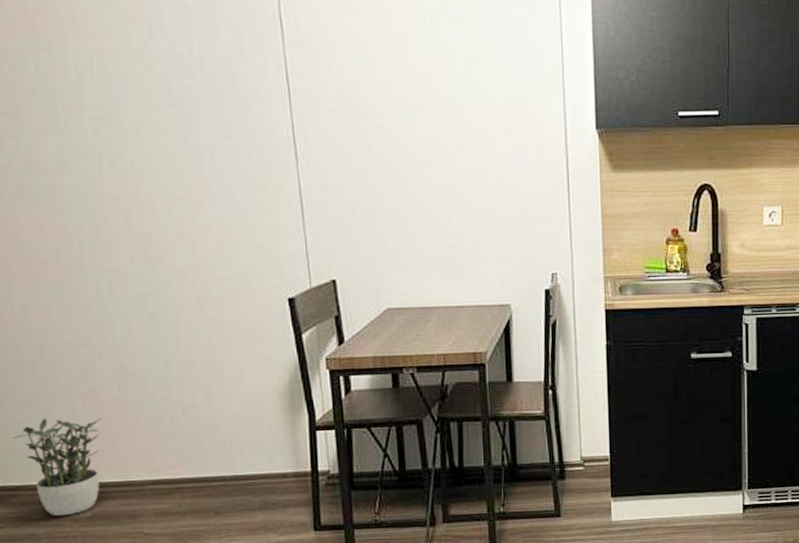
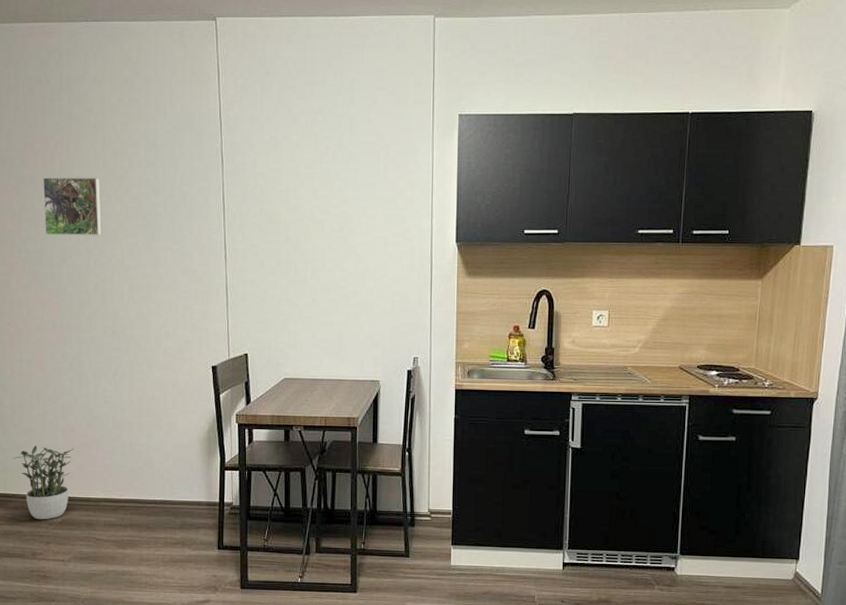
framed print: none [20,51,117,133] -> present [42,177,102,236]

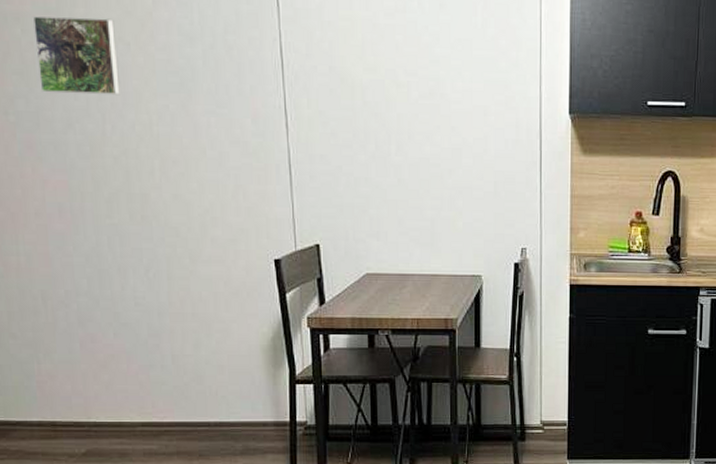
potted plant: present [12,445,74,520] -> none [14,359,98,452]

